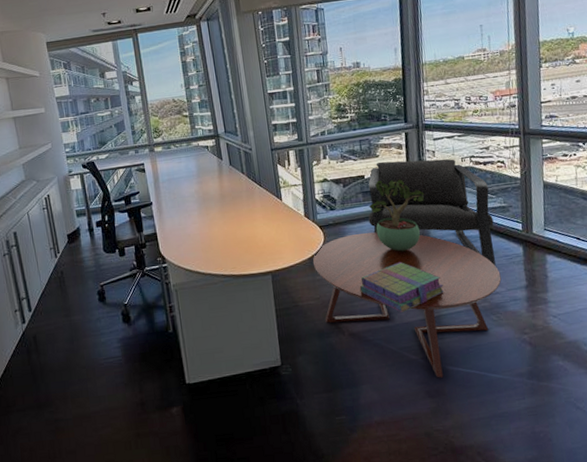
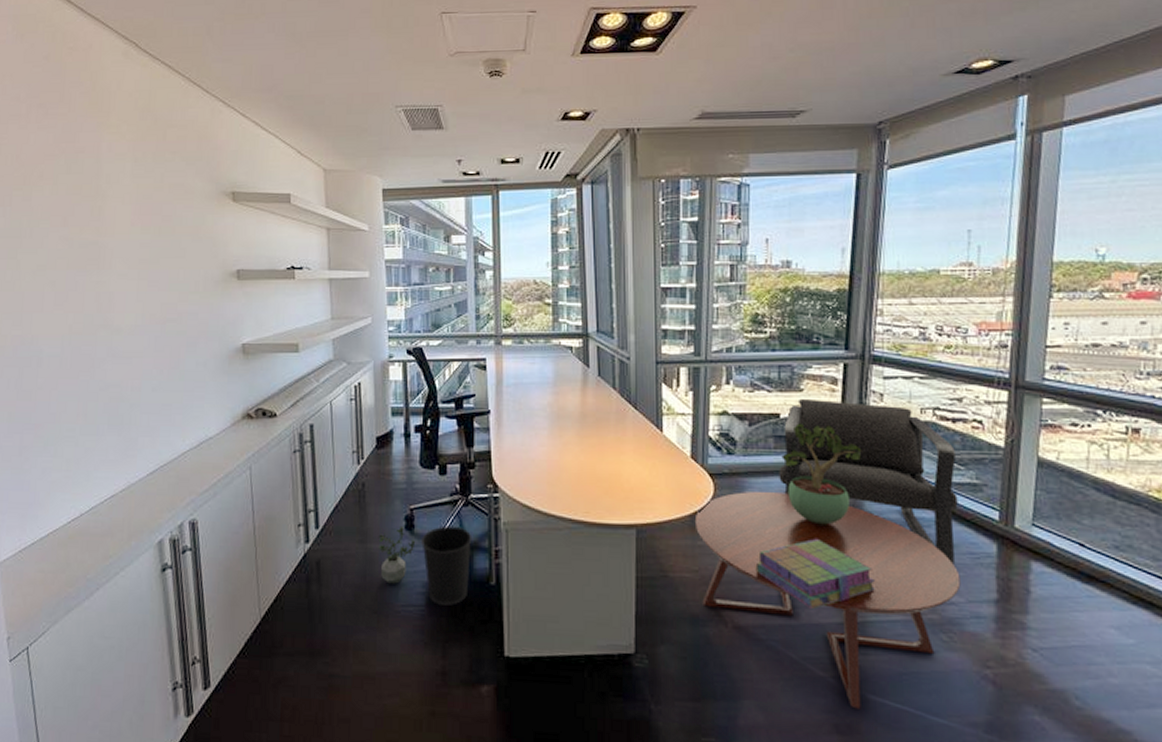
potted plant: none [78,299,108,344] -> present [378,525,416,584]
wastebasket: none [112,293,153,354] -> present [422,525,472,606]

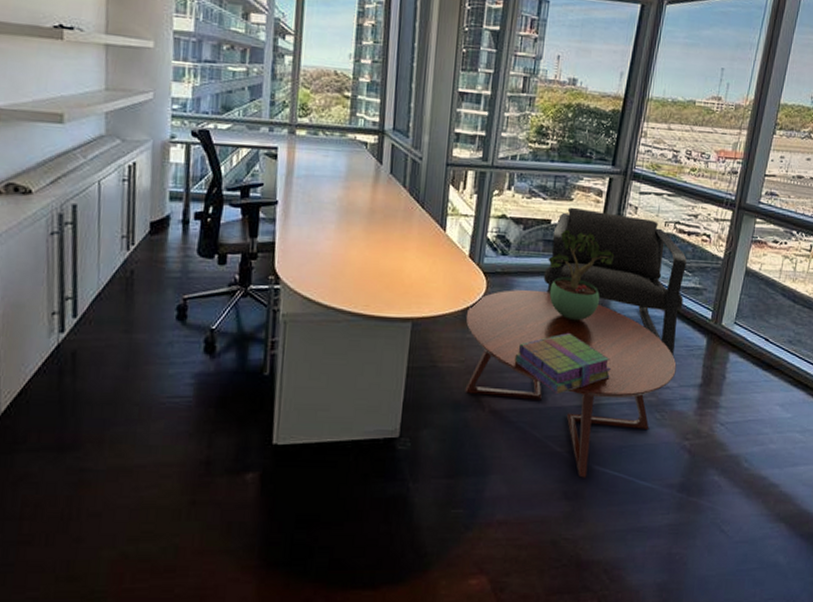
potted plant: present [378,525,416,584] -> none [145,315,187,375]
wastebasket: present [422,525,472,606] -> none [193,316,249,396]

